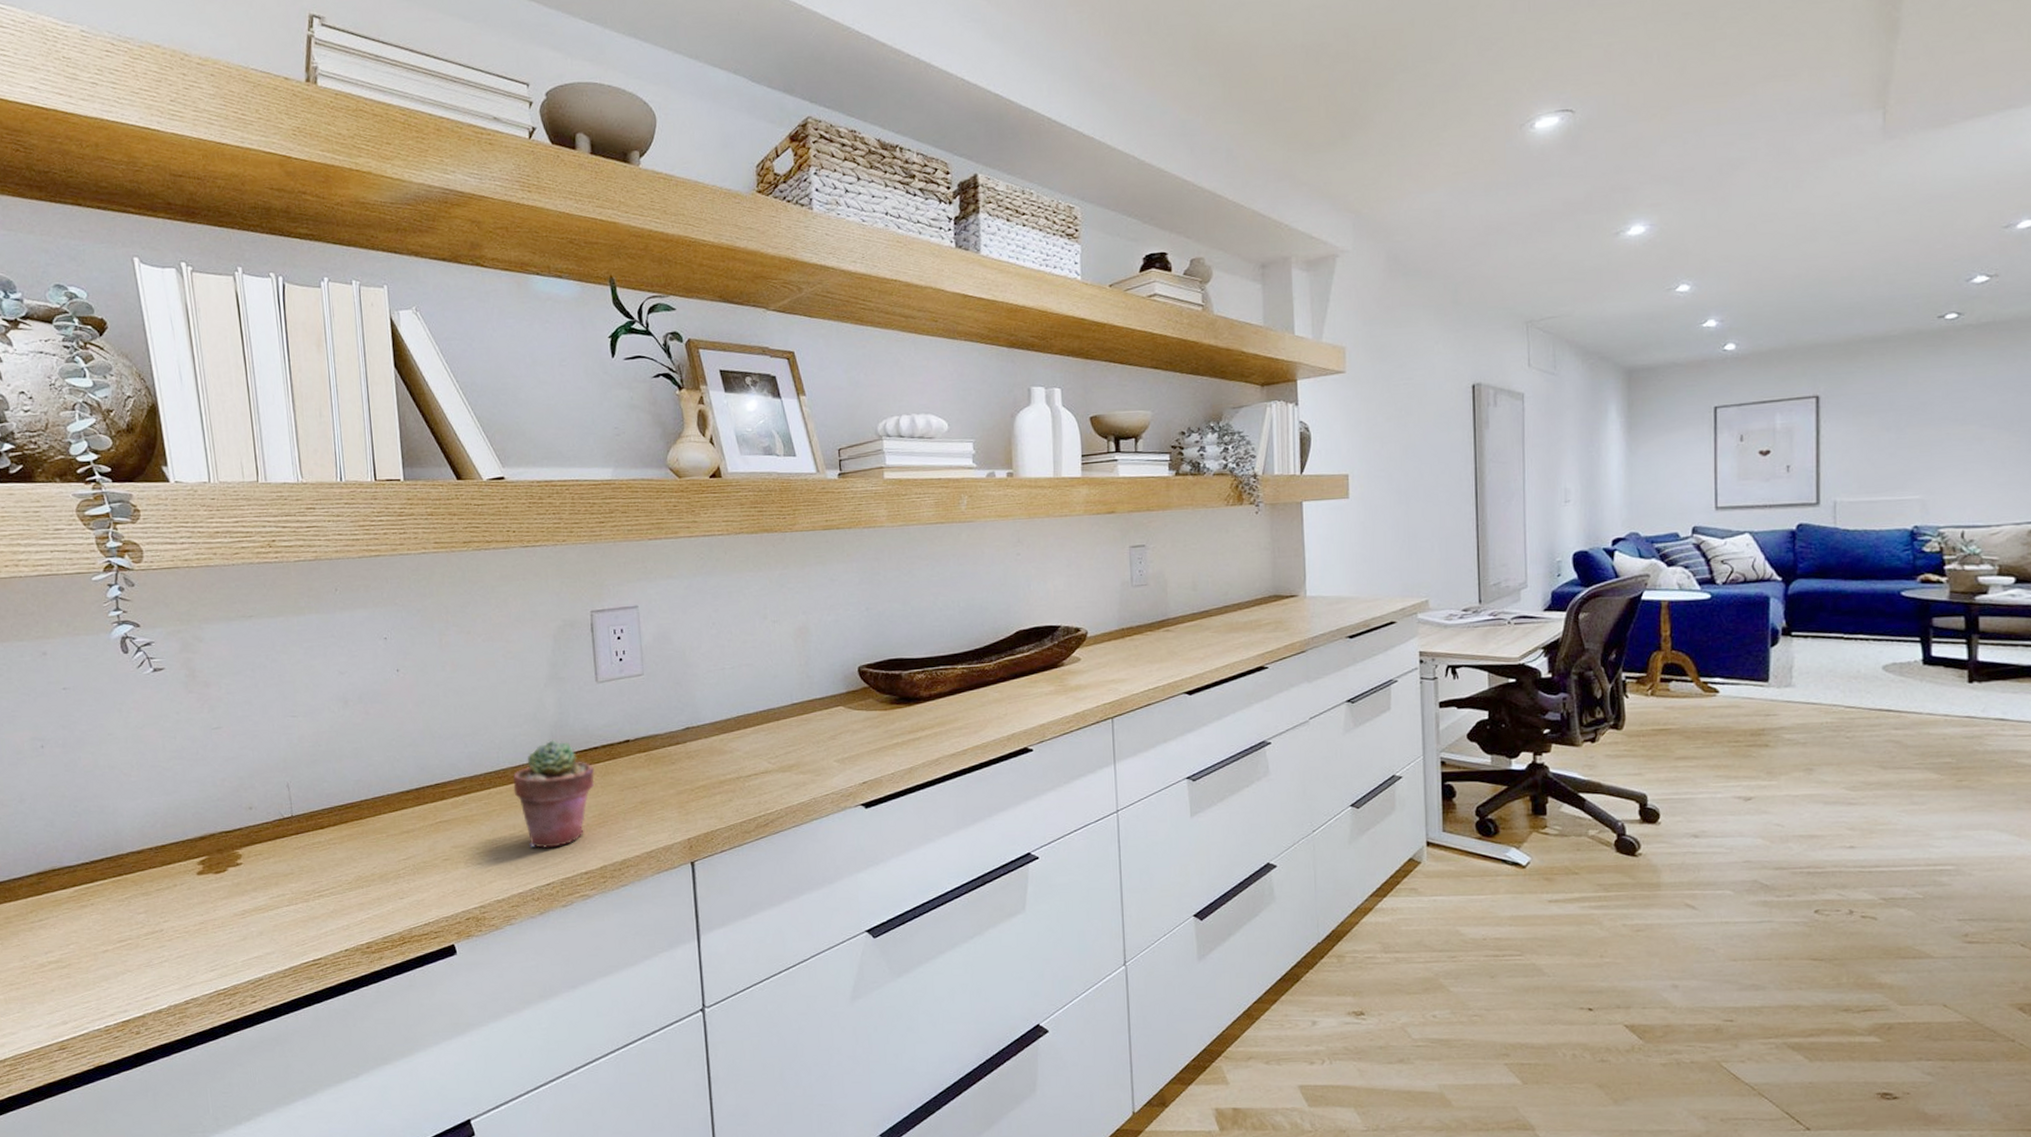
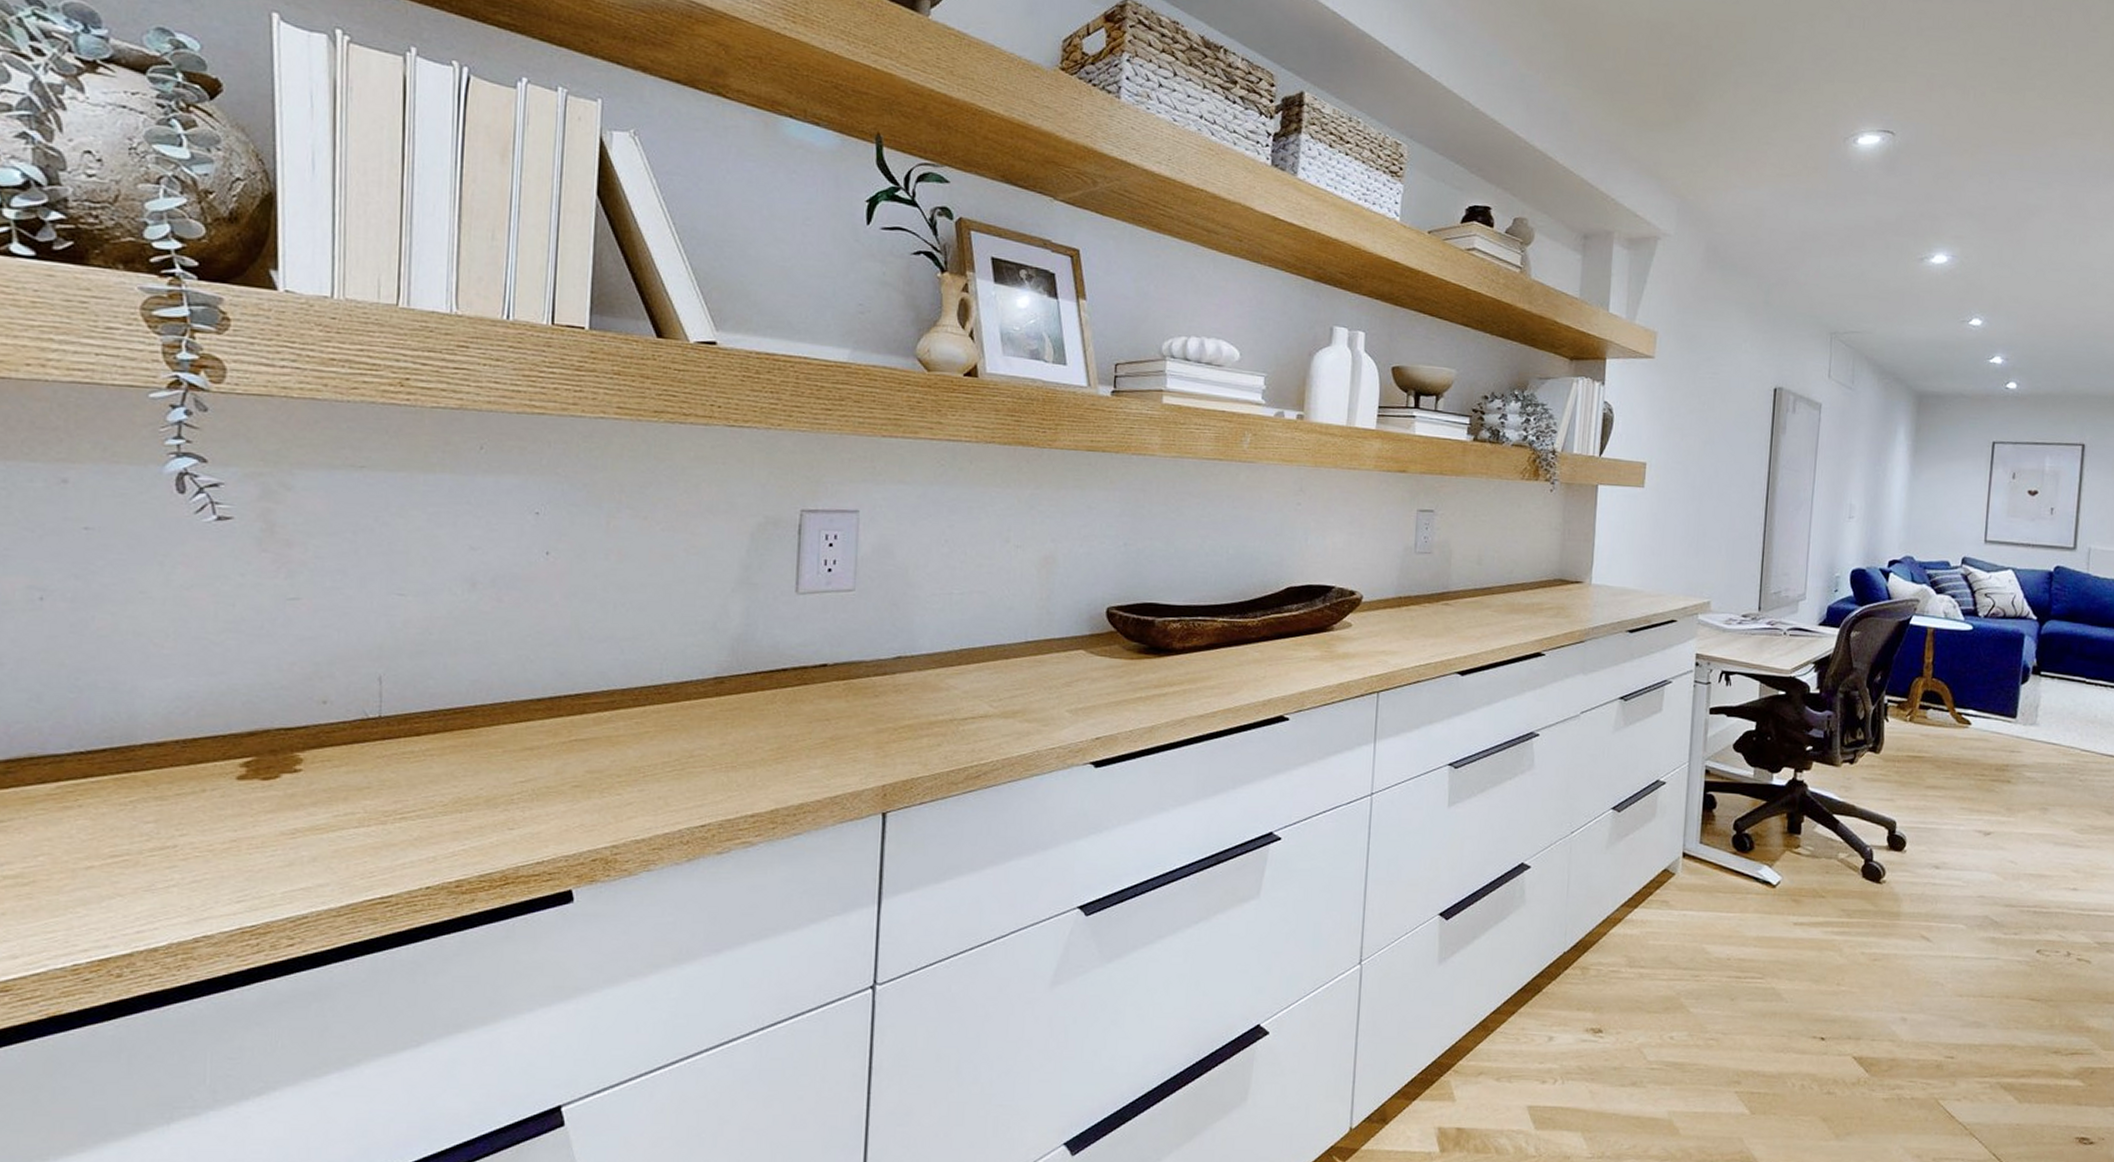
potted succulent: present [513,740,595,848] -> none [675,655,780,783]

